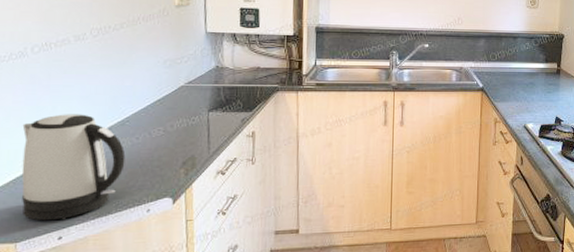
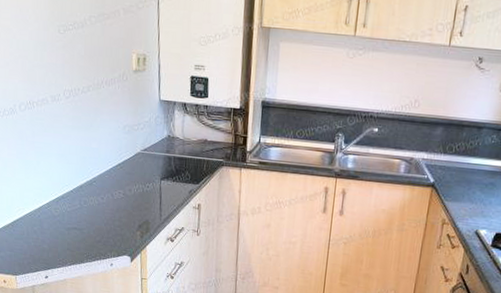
kettle: present [21,114,126,221] -> none [16,169,93,262]

